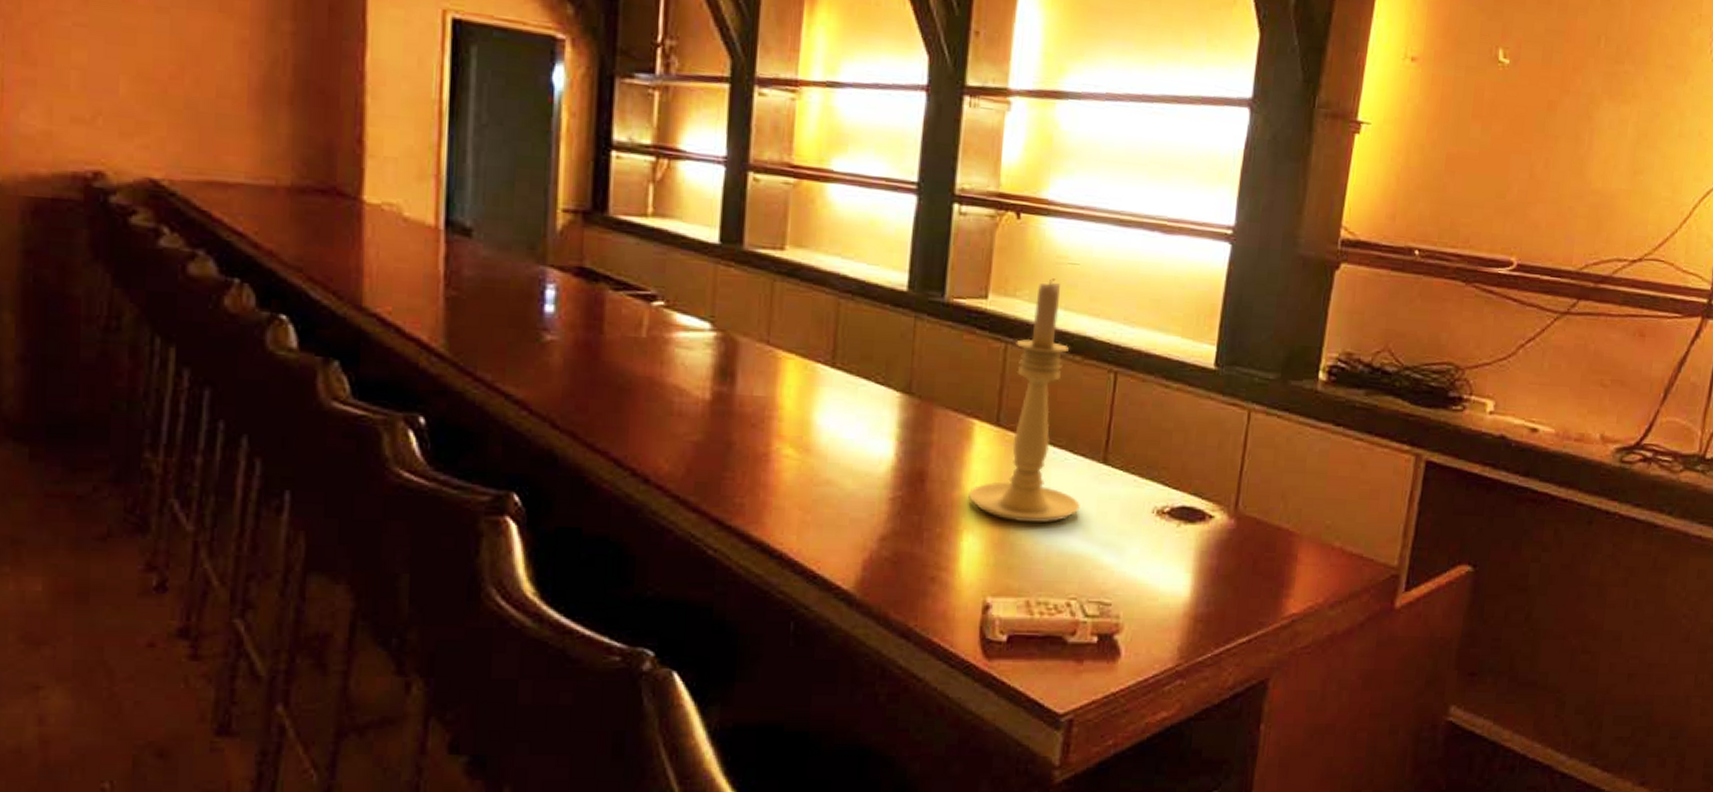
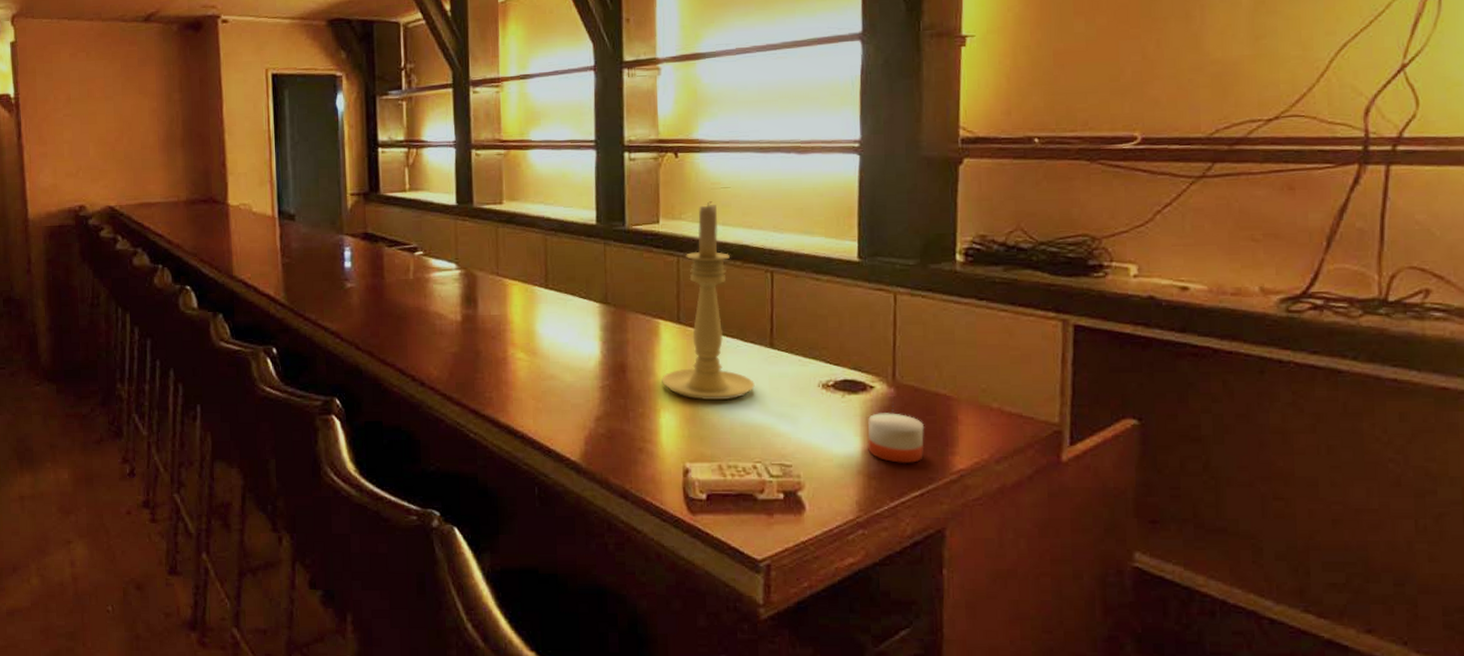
candle: none [1198,536,1261,605] -> present [867,403,925,463]

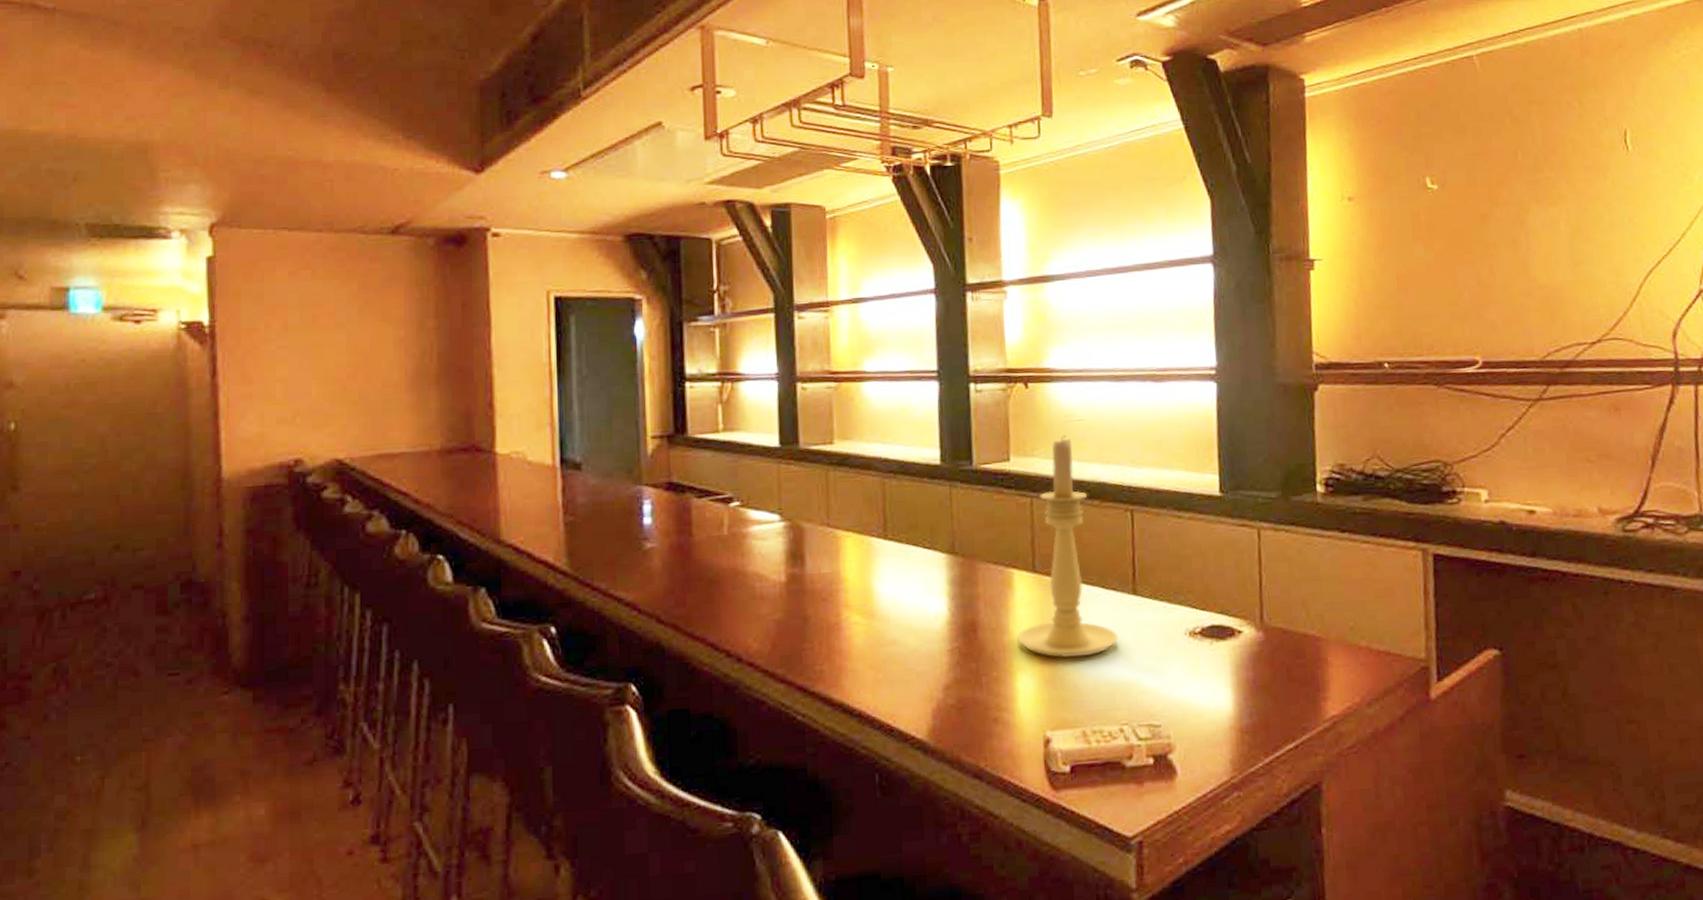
candle: present [867,403,925,463] -> none [1238,647,1296,714]

